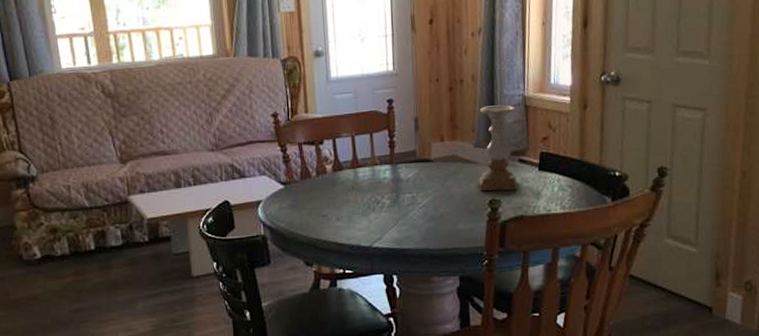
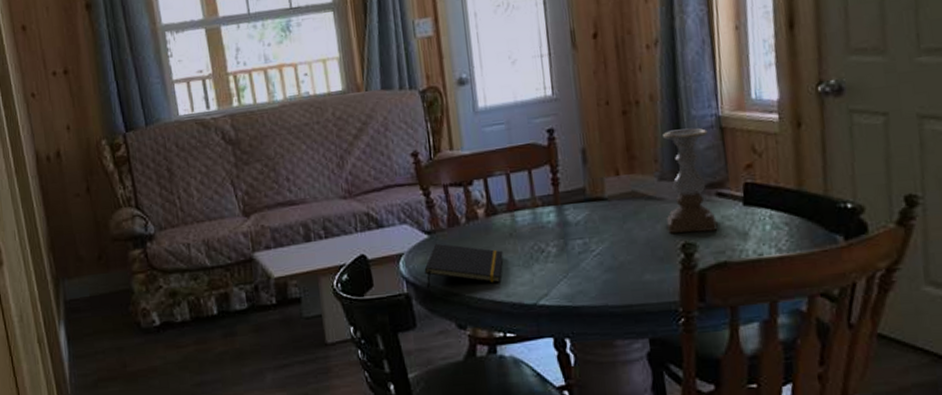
notepad: none [279,193,346,232] -> present [424,243,503,289]

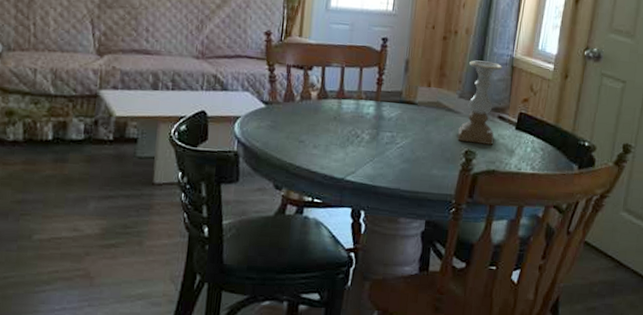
notepad: present [424,243,503,289] -> none [255,113,325,156]

